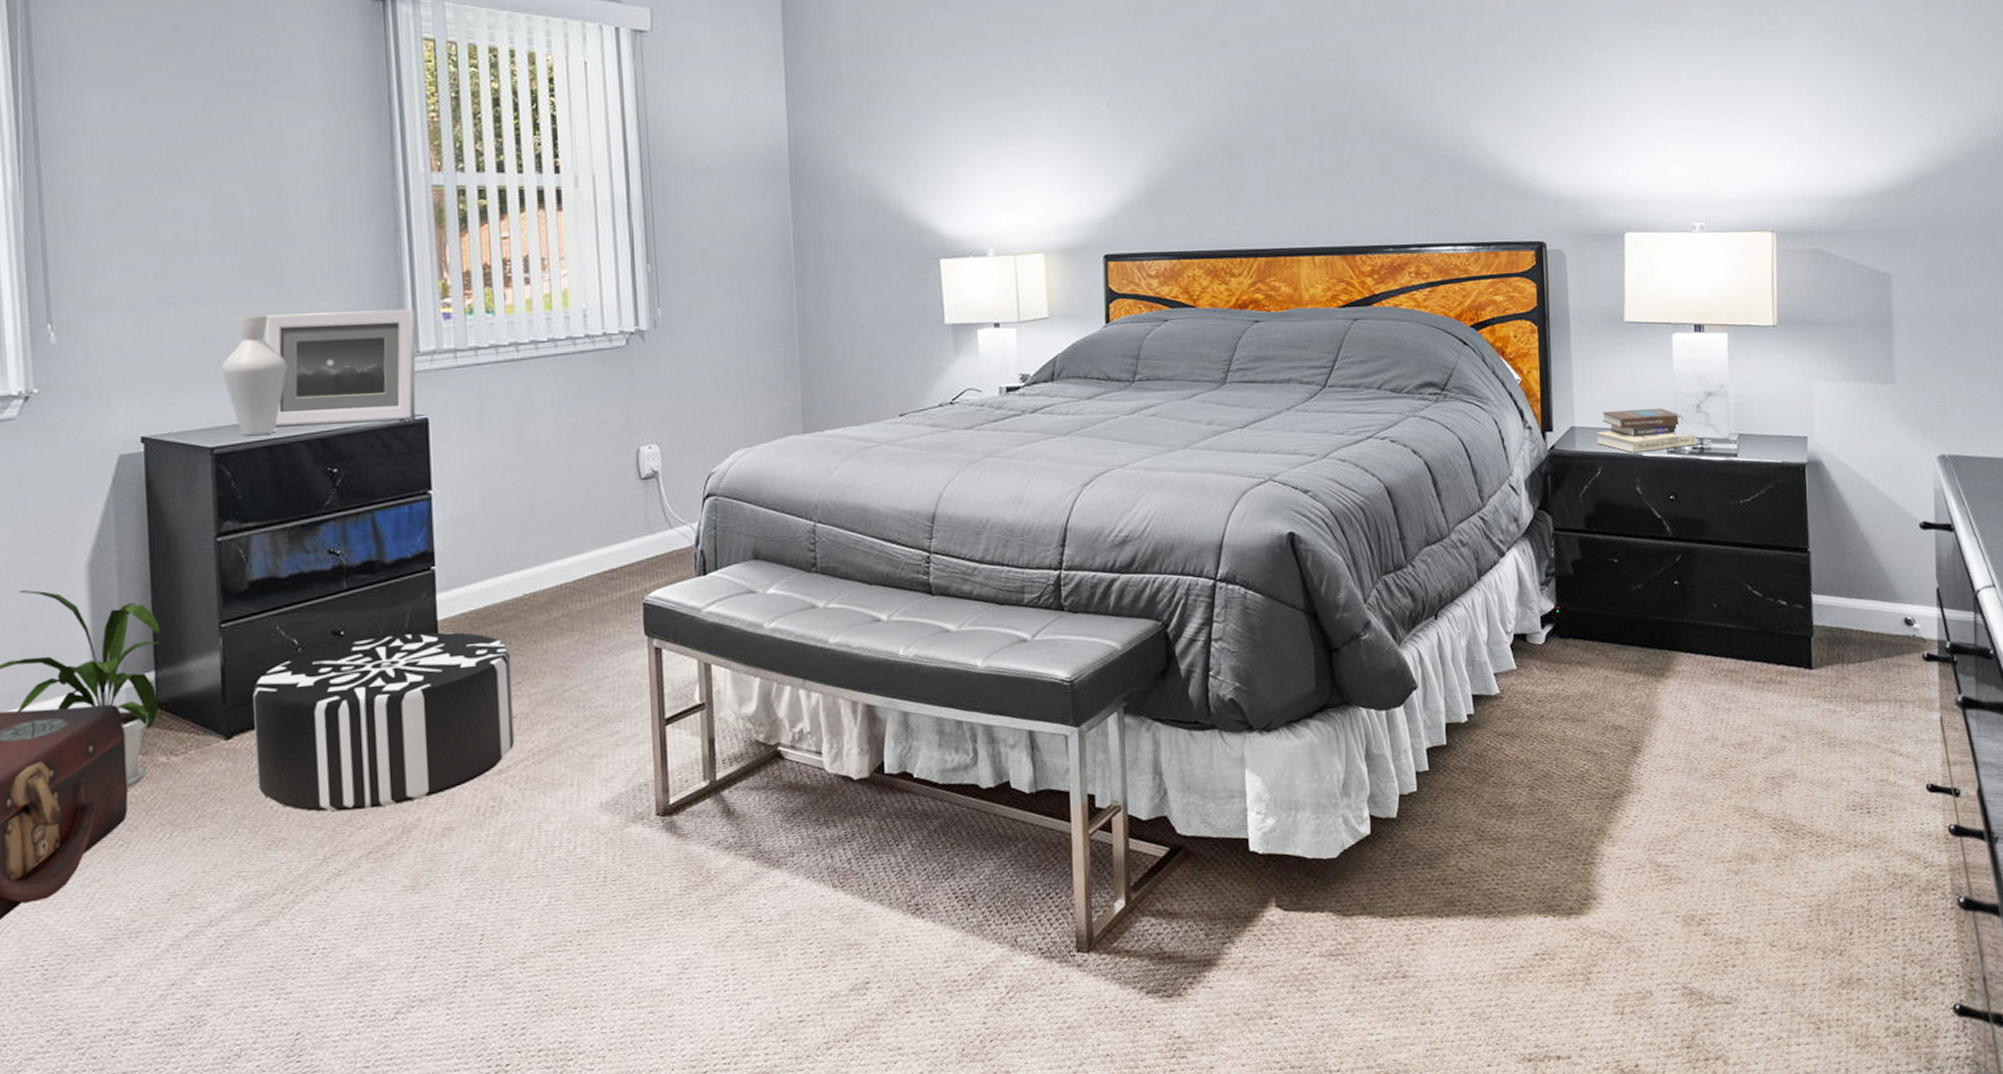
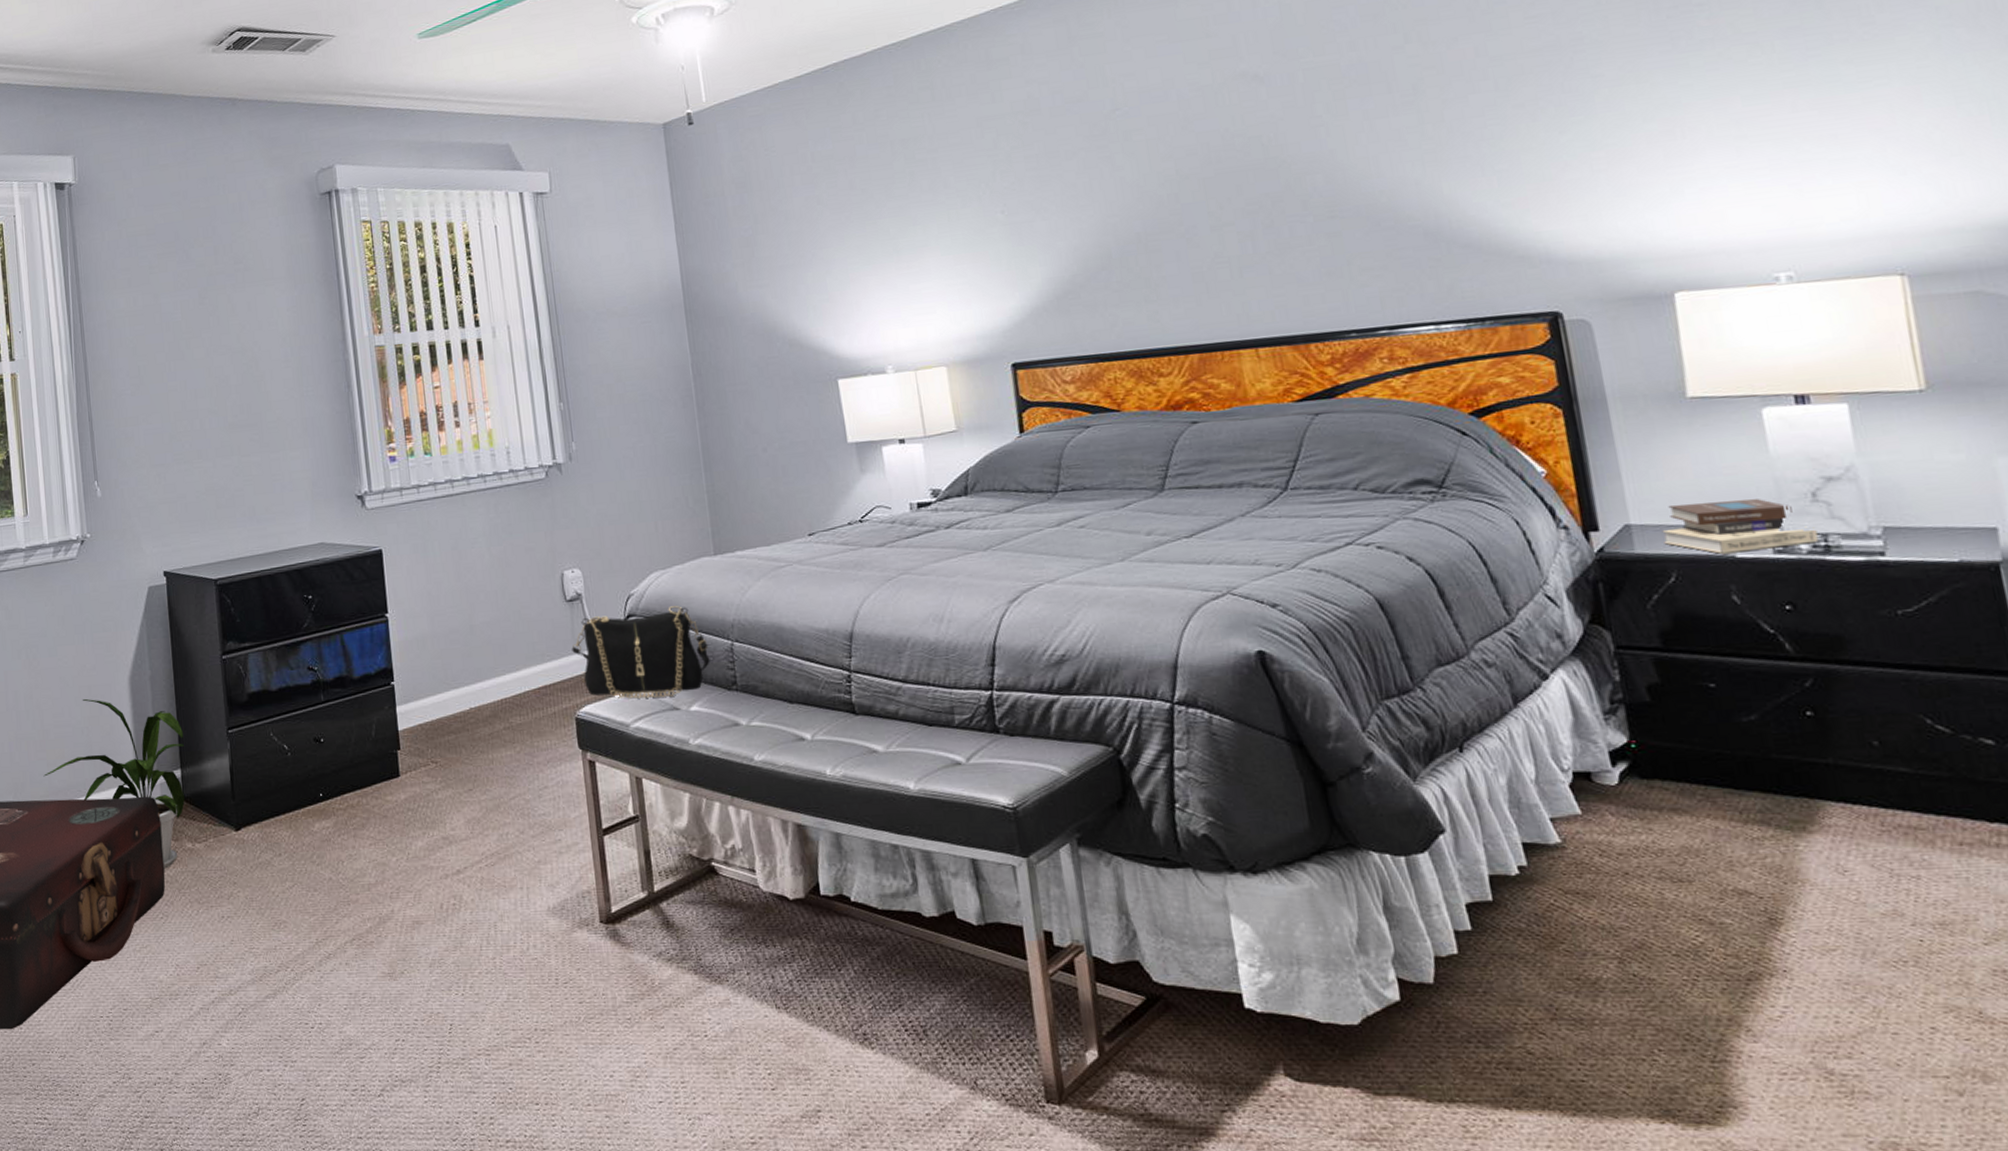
vase: present [221,315,288,436] -> none [220,466,270,569]
pouf: present [253,632,515,812] -> none [255,741,470,900]
picture frame: present [265,309,416,427] -> none [251,454,372,561]
handbag: none [643,485,791,583] -> present [571,606,710,699]

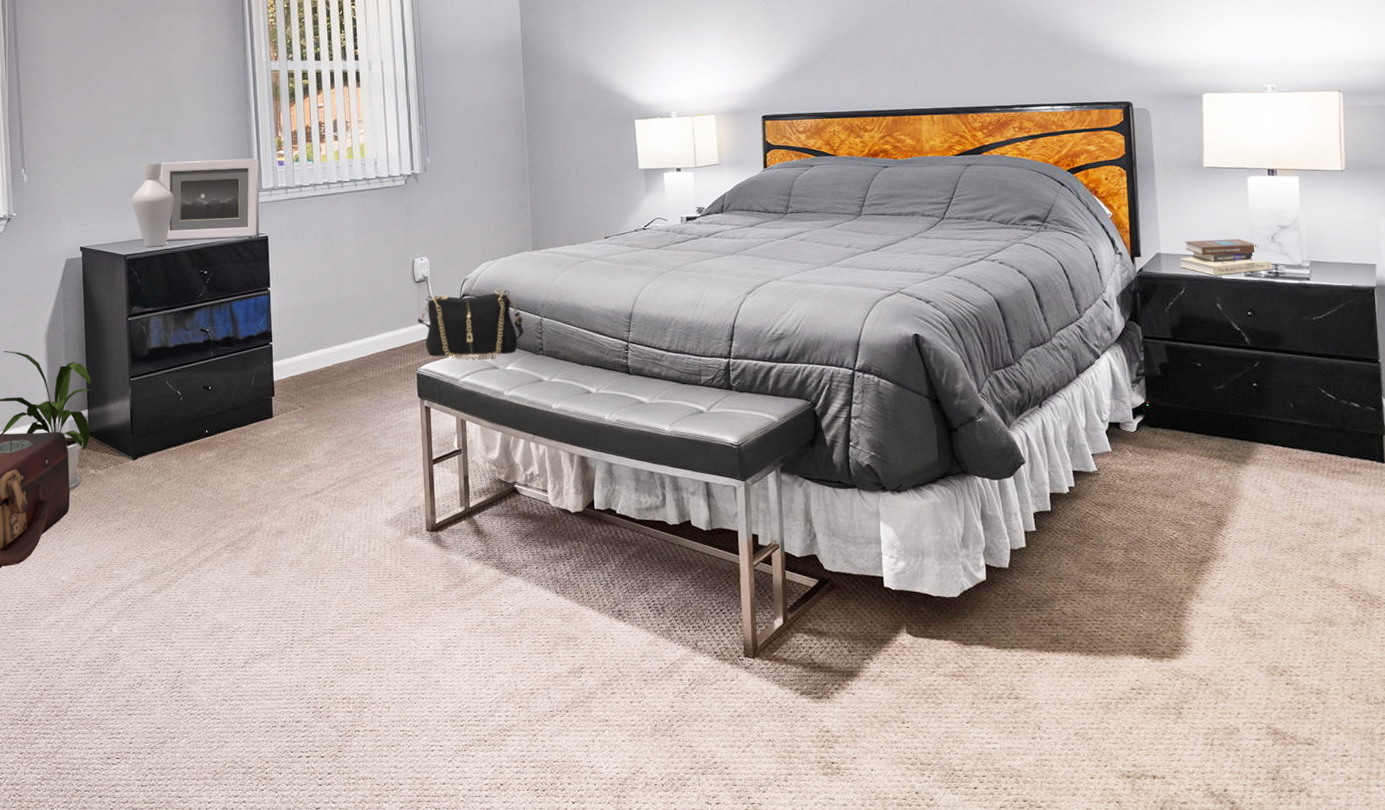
vase: none [220,466,270,569] -> present [132,163,175,248]
picture frame: none [251,454,372,561] -> present [160,158,260,241]

